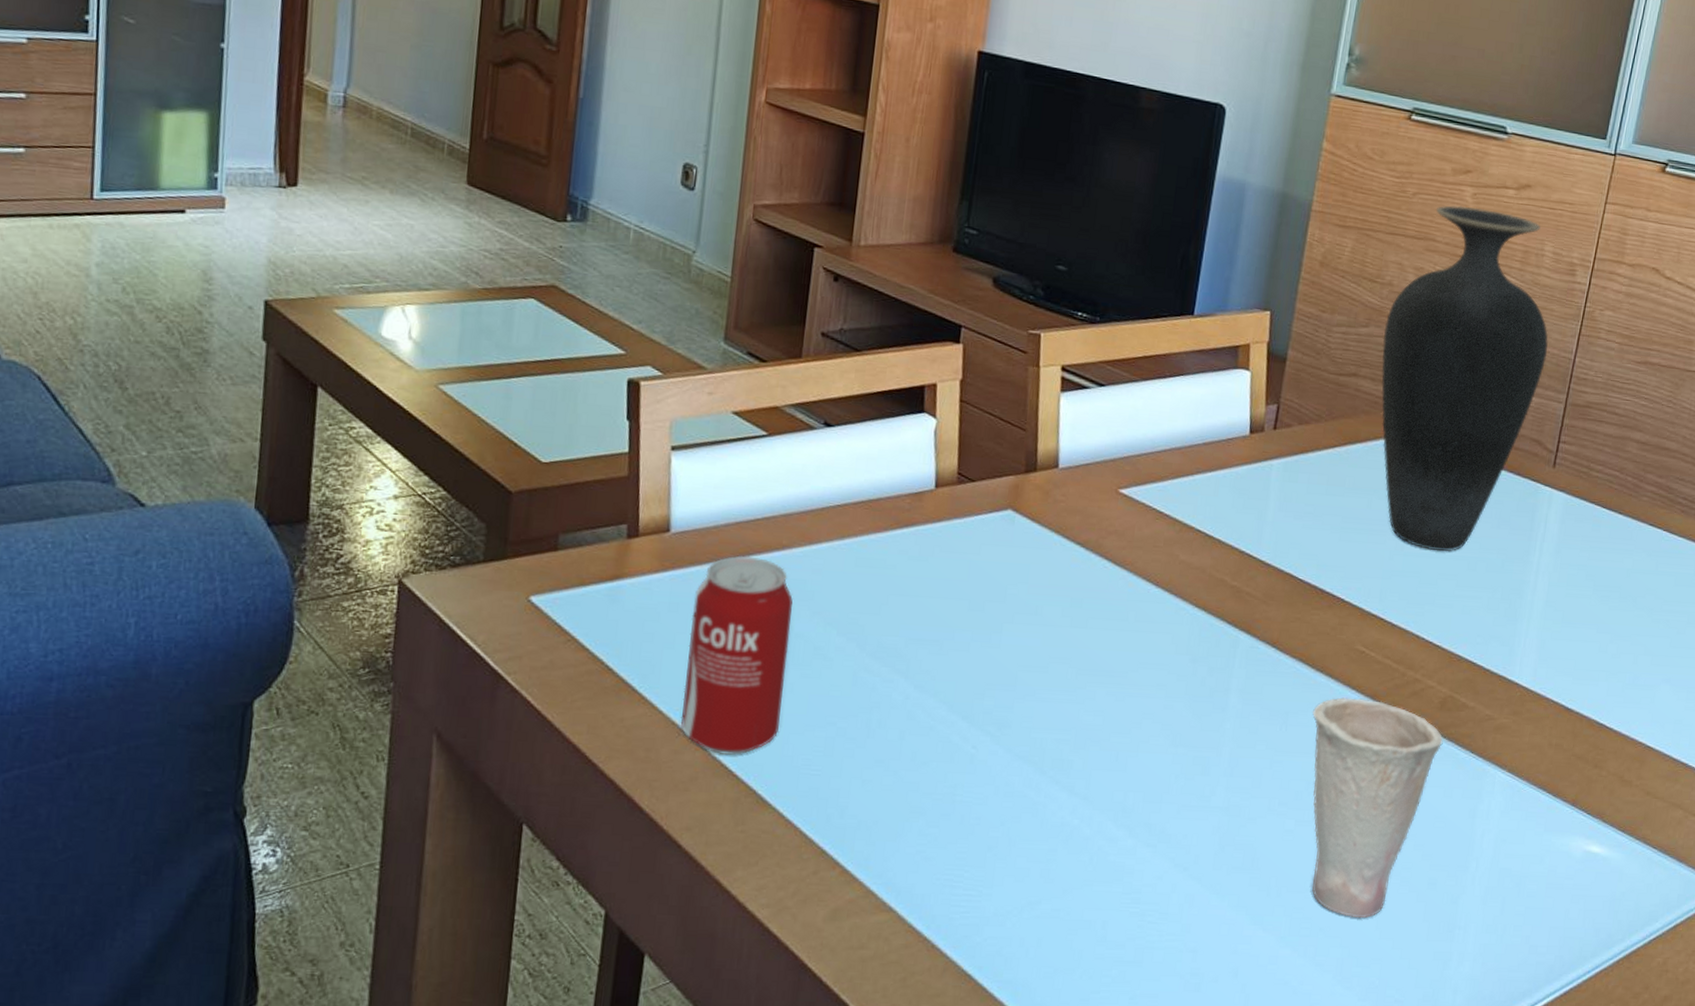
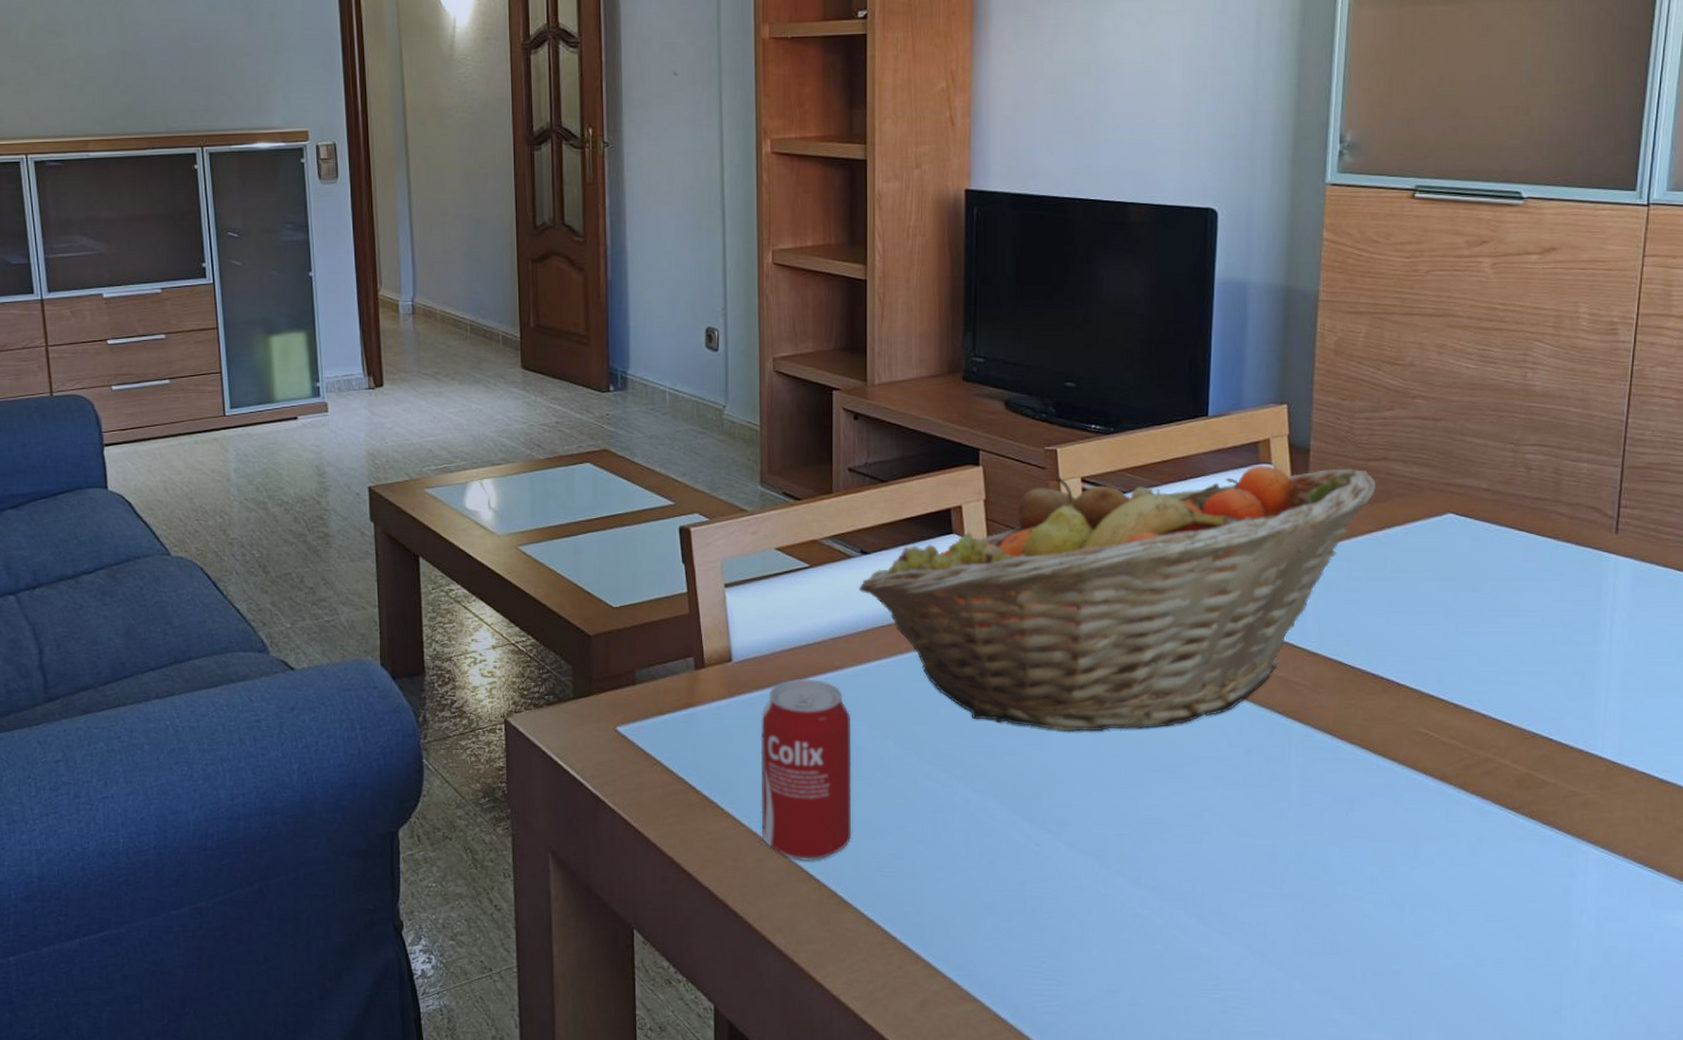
fruit basket: none [817,361,1344,632] -> present [858,465,1376,733]
cup: present [1312,697,1443,918] -> none [1378,780,1525,1000]
vase: present [1381,205,1548,552] -> none [1410,277,1595,628]

